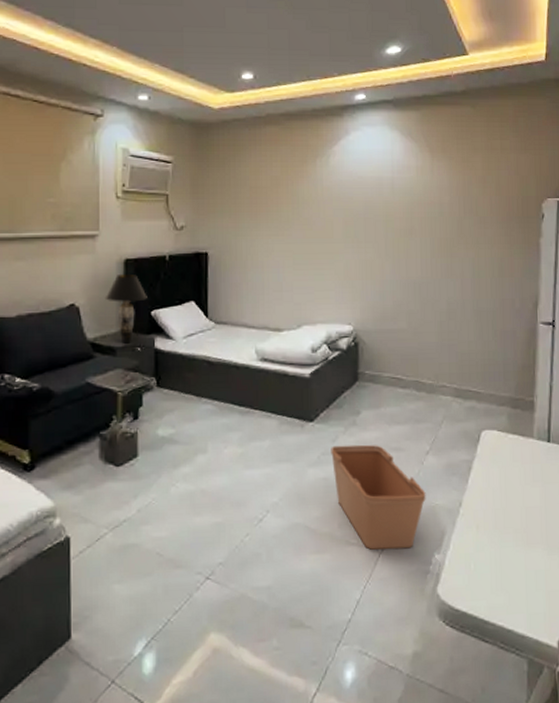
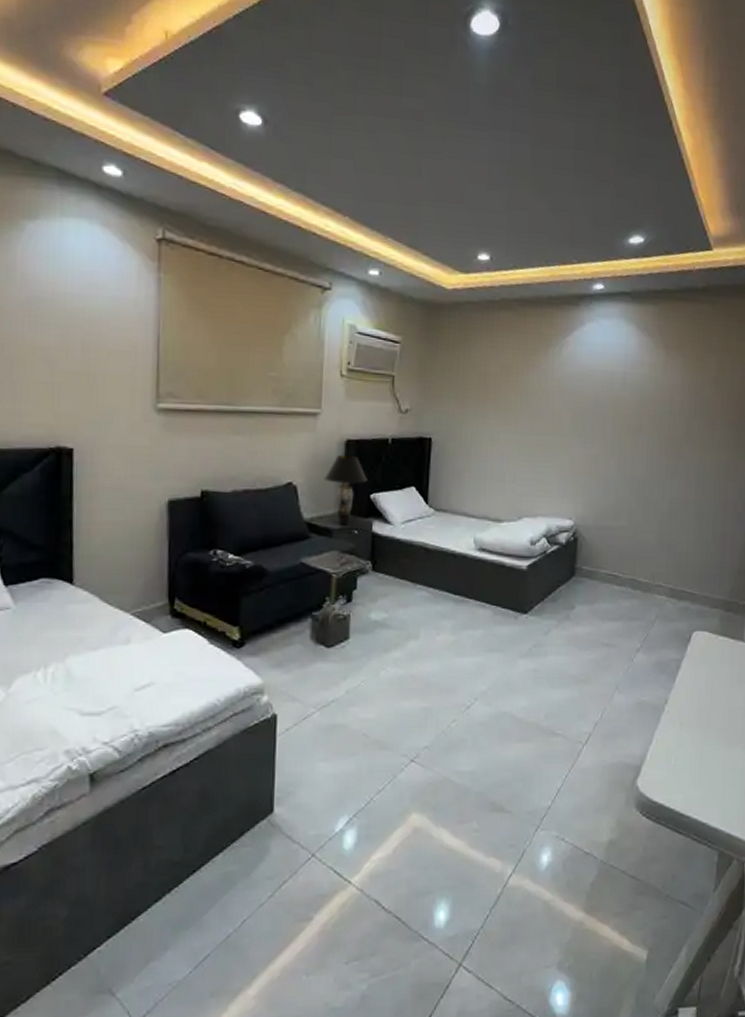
bicycle basket: present [331,444,426,550] -> none [542,638,633,742]

